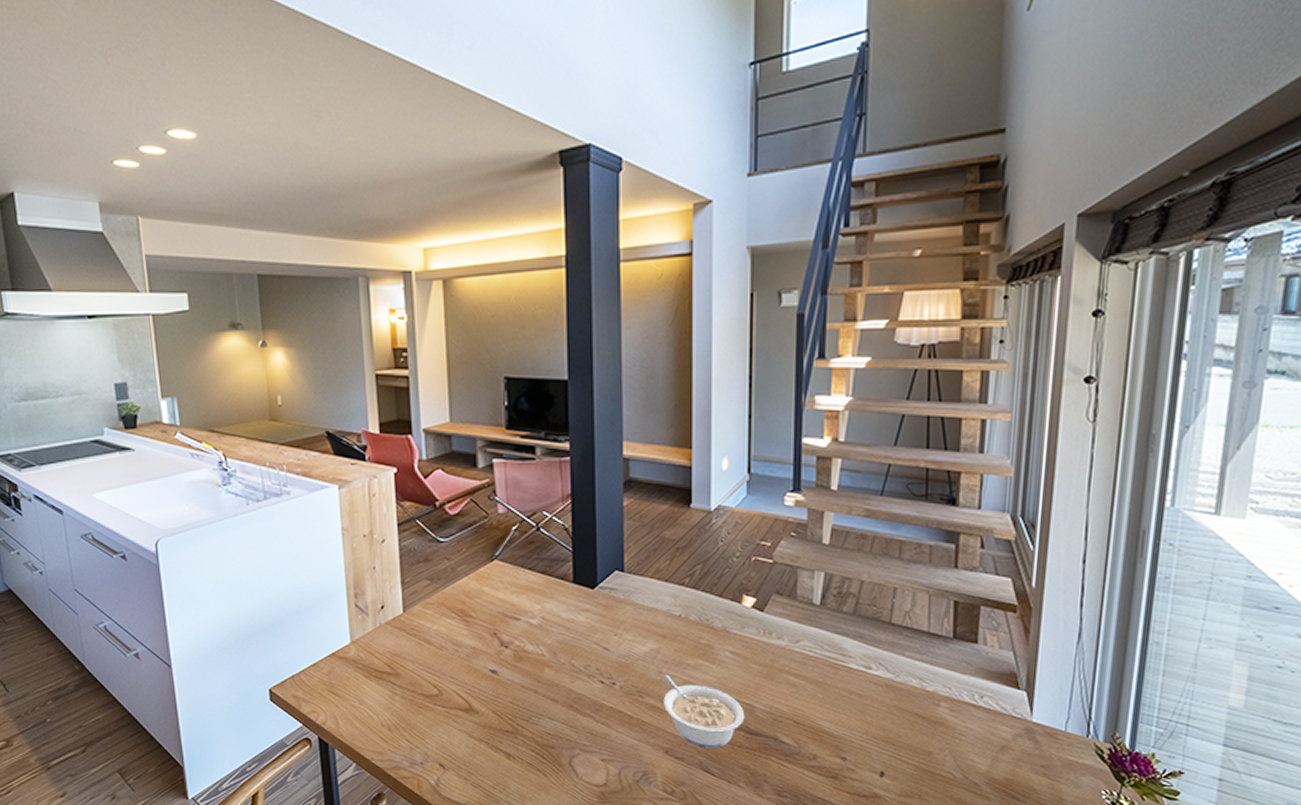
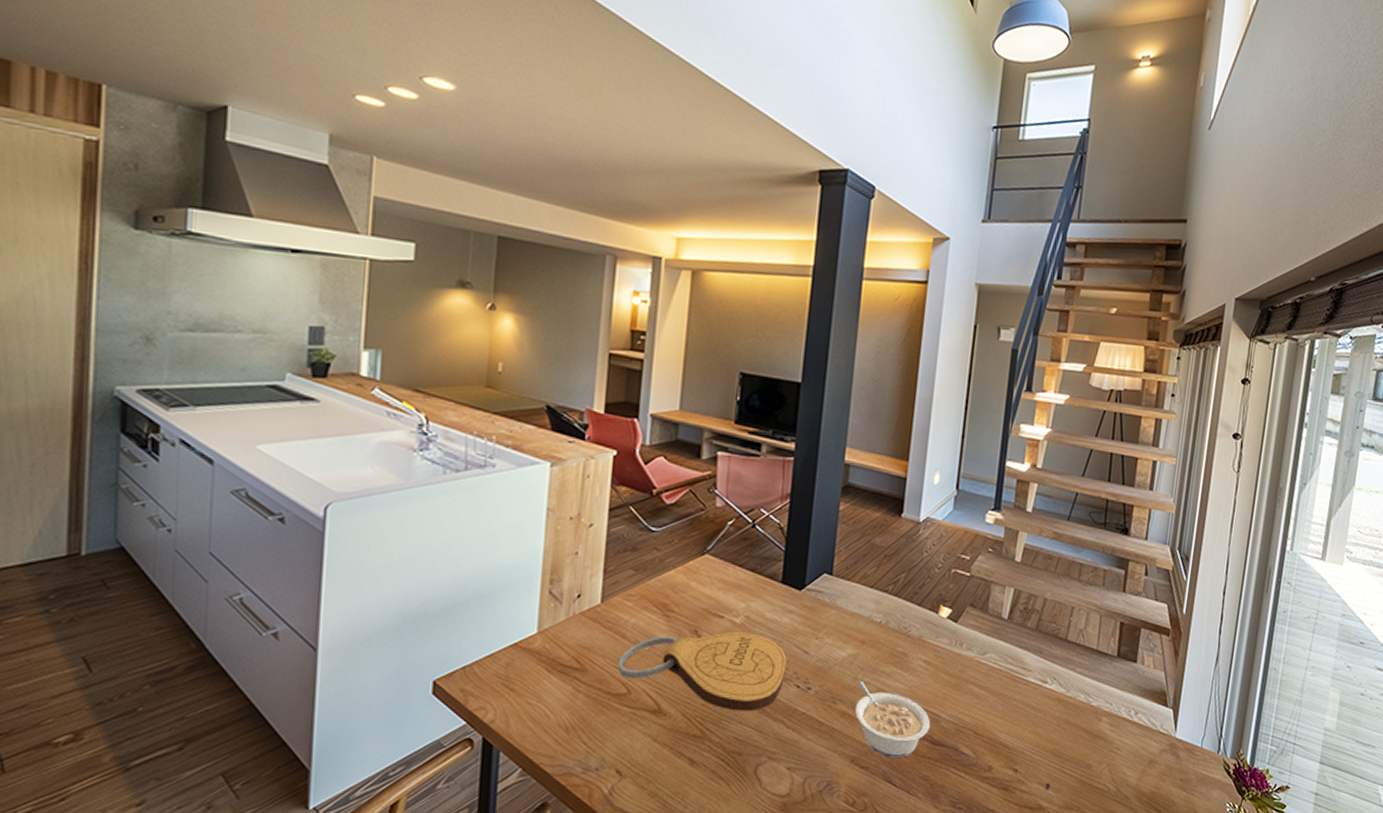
cutting board: none [426,633,588,708] -> present [617,632,787,712]

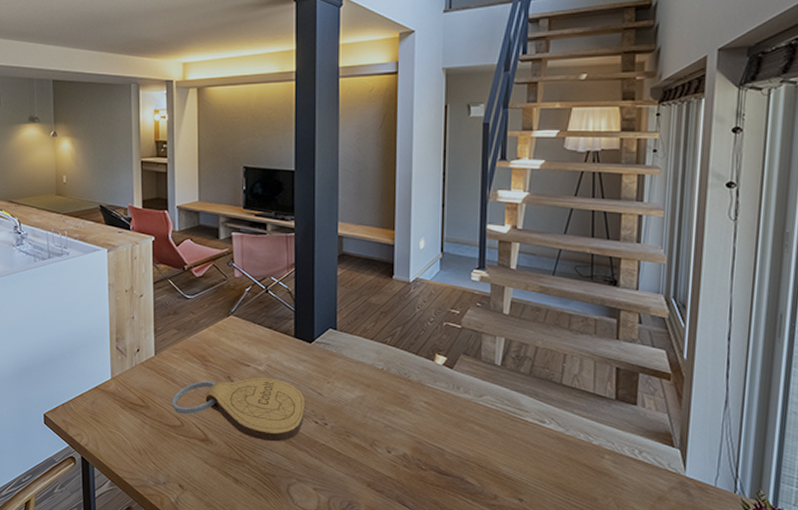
legume: present [854,680,931,758] -> none [366,418,436,484]

